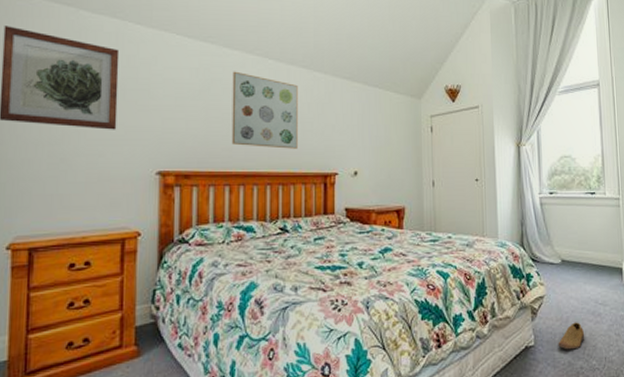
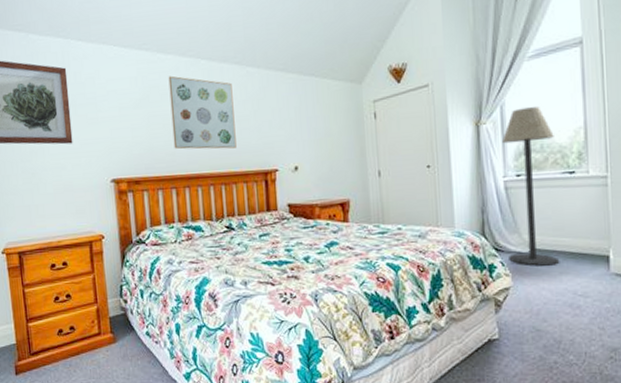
floor lamp: none [539,135,585,276] -> present [502,107,560,266]
shoe: present [558,322,585,350] -> none [527,315,560,344]

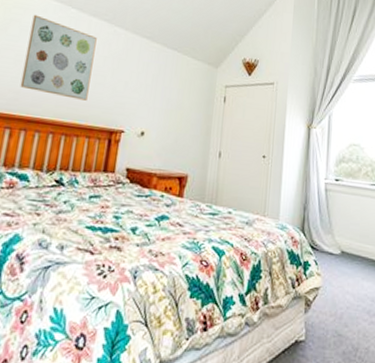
floor lamp: present [502,107,560,266] -> none [322,121,367,270]

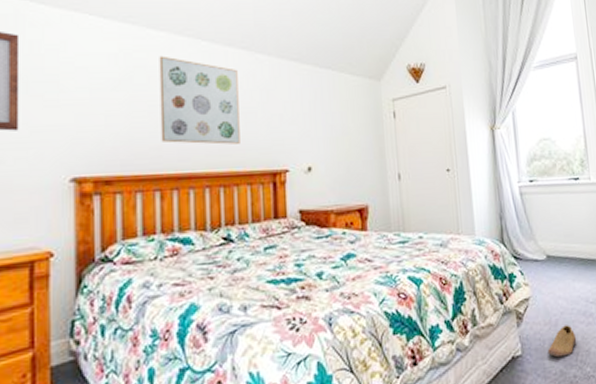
shoe: none [329,320,358,350] -> present [547,324,577,358]

